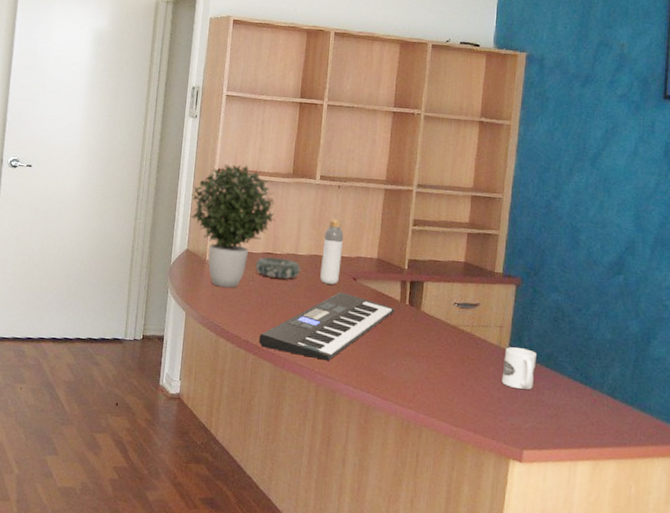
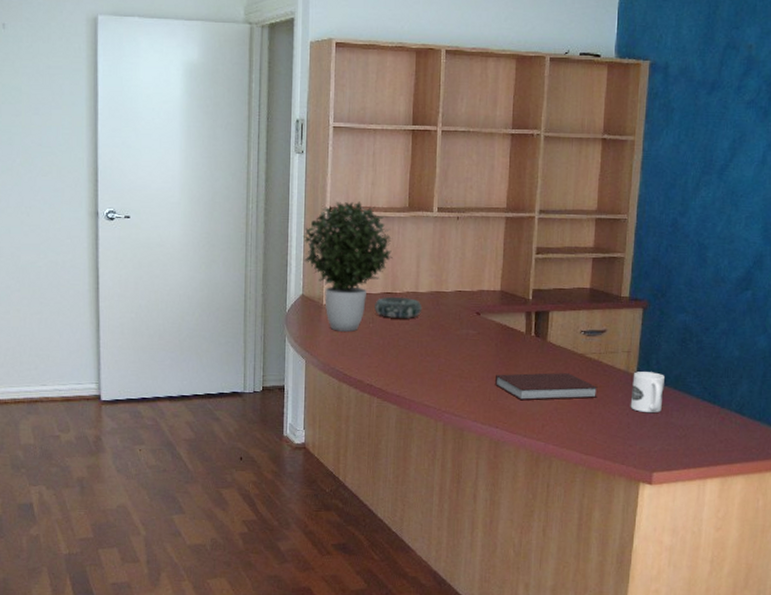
keyboard: present [258,291,395,361] -> none [382,327,521,399]
bottle: present [320,219,344,285] -> none [442,252,465,321]
notebook: none [368,339,470,370] -> present [494,373,598,401]

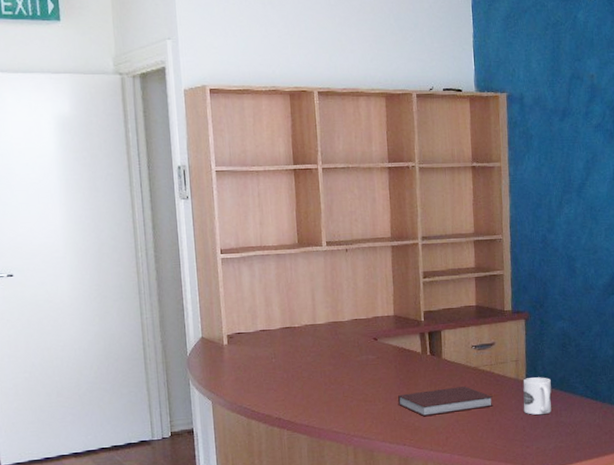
potted plant: present [302,201,393,332] -> none [196,242,288,370]
decorative bowl: present [375,296,423,318] -> none [275,330,322,352]

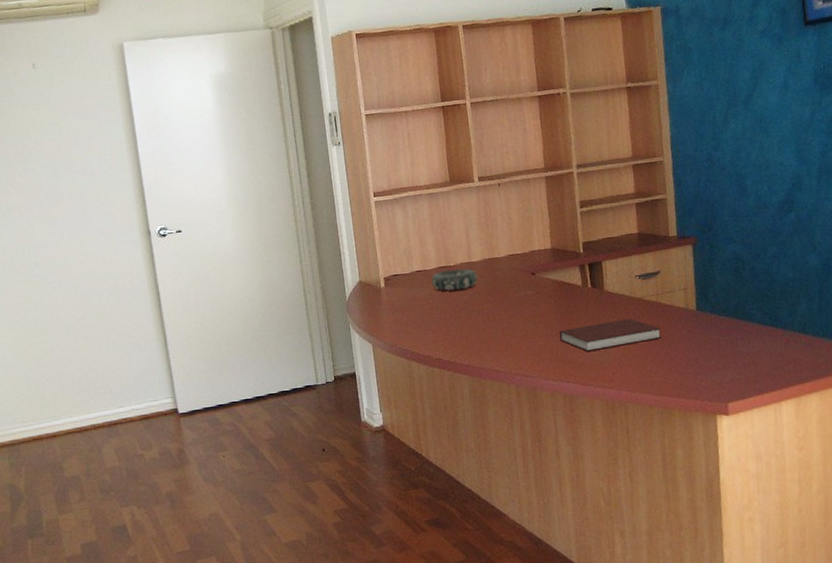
decorative bowl: none [275,330,322,352] -> present [431,268,478,291]
mug: present [523,377,552,415] -> none [693,305,726,346]

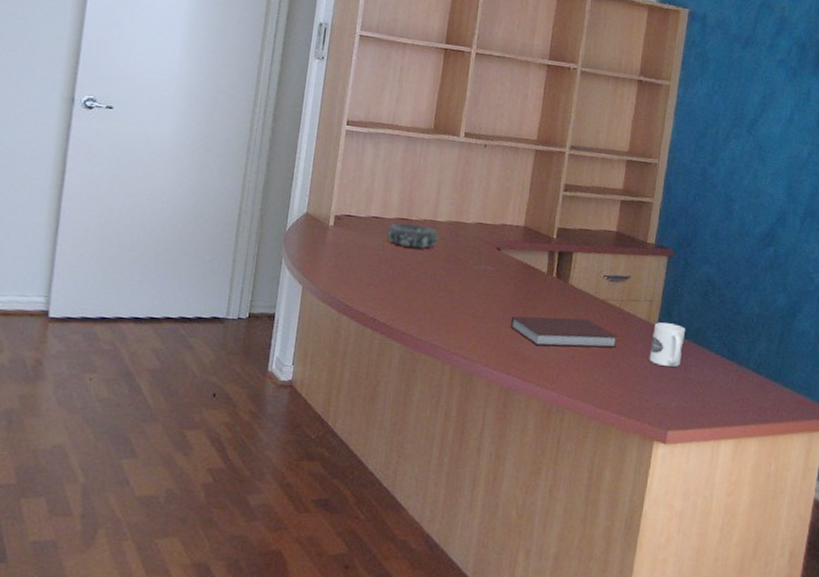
mug: none [693,305,726,346] -> present [649,322,685,368]

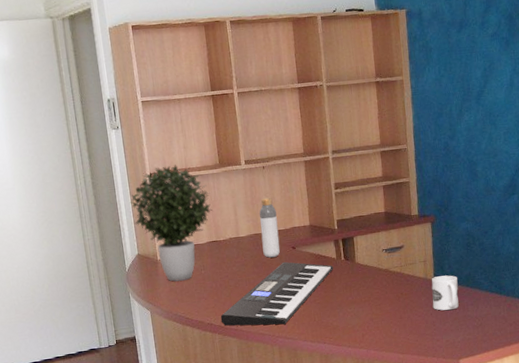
potted plant: none [312,115,413,258] -> present [130,165,212,282]
decorative bowl: present [386,223,439,249] -> none [203,243,245,263]
keyboard: none [387,263,542,340] -> present [220,261,334,326]
bottle: none [460,181,488,255] -> present [259,197,280,258]
notebook: present [510,316,618,348] -> none [316,287,405,317]

